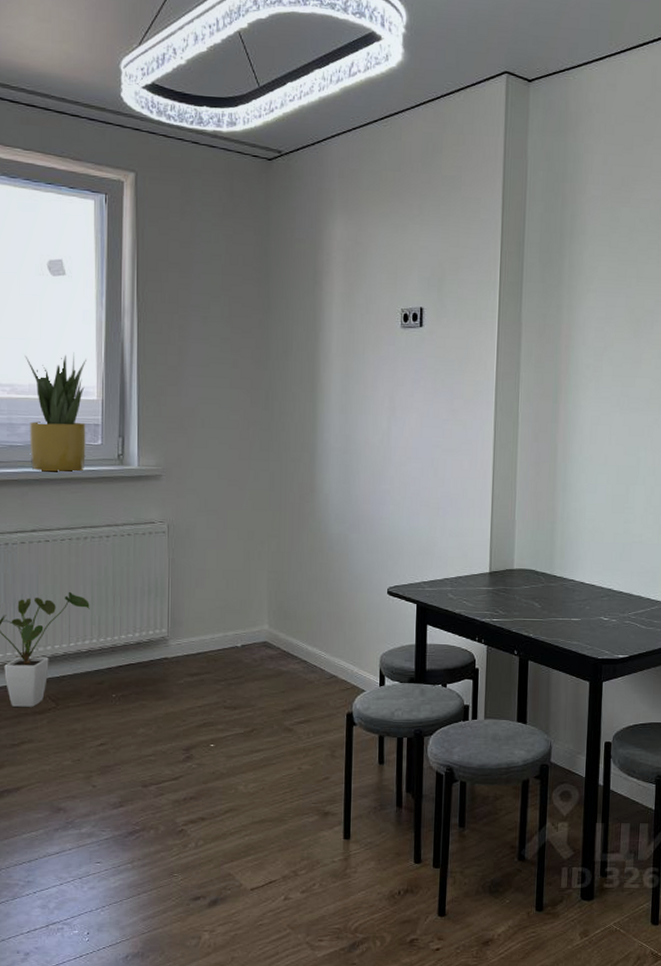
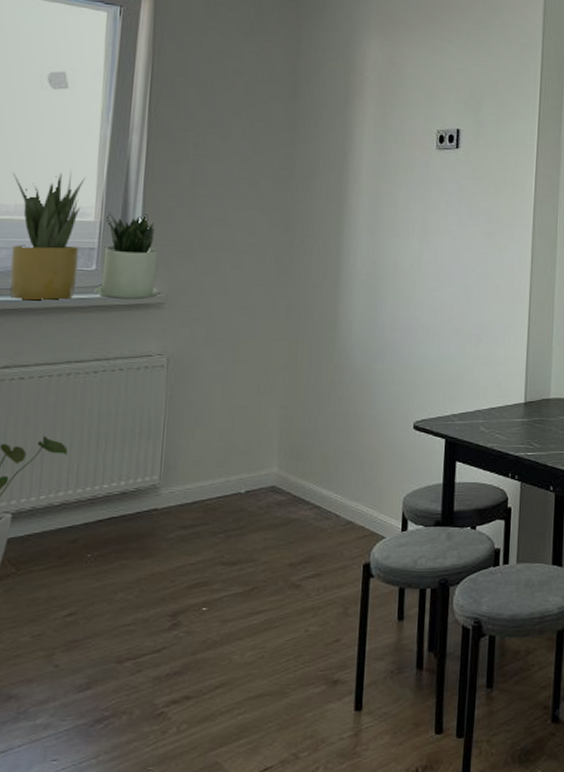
planter: none [102,392,158,472] -> present [94,213,161,300]

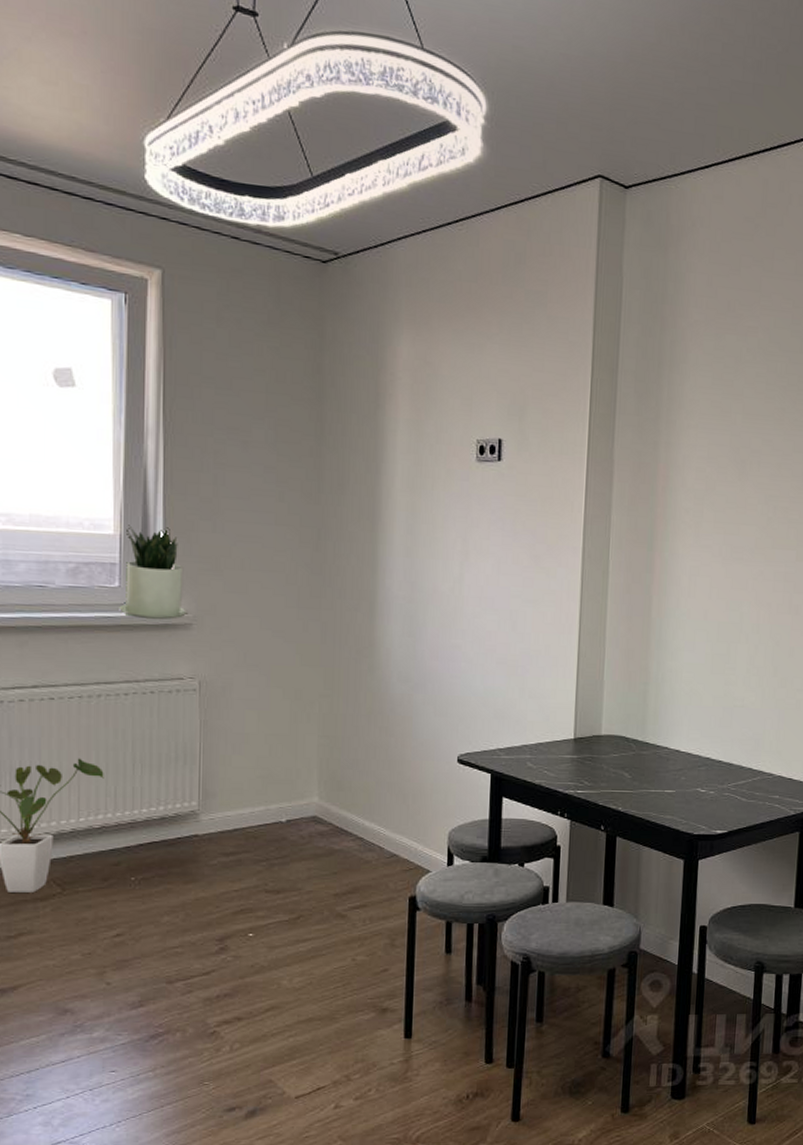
planter: present [10,170,85,300] -> none [24,478,101,618]

